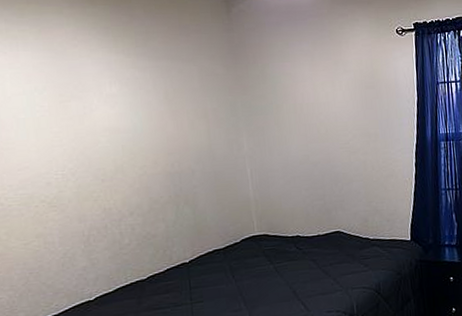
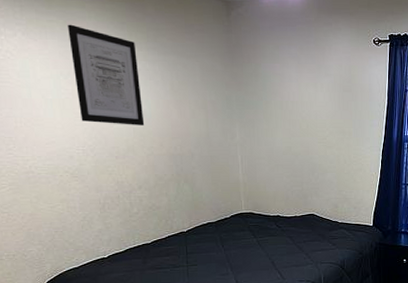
wall art: none [43,33,135,143] -> present [68,24,145,125]

